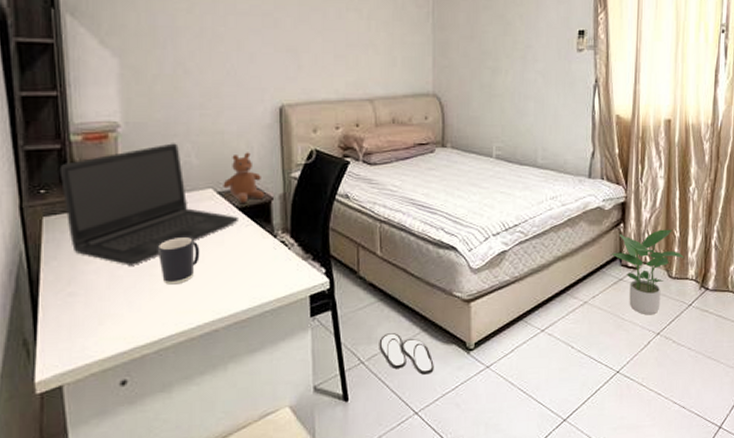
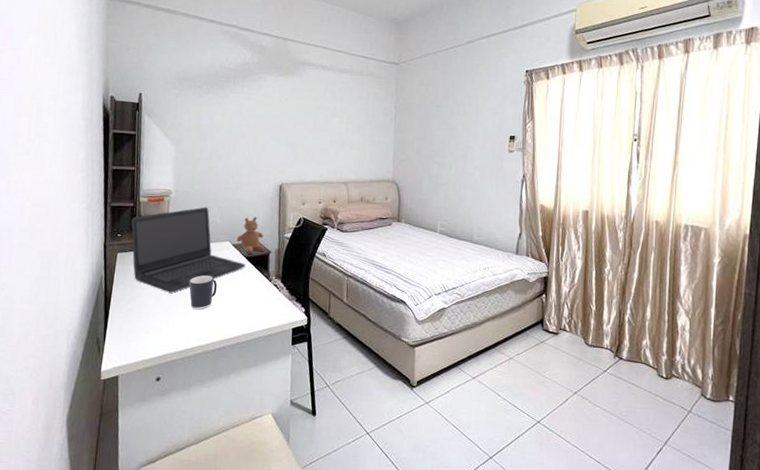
slippers: present [379,333,434,375] -> none [341,365,384,403]
potted plant: present [612,229,685,315] -> none [535,302,600,376]

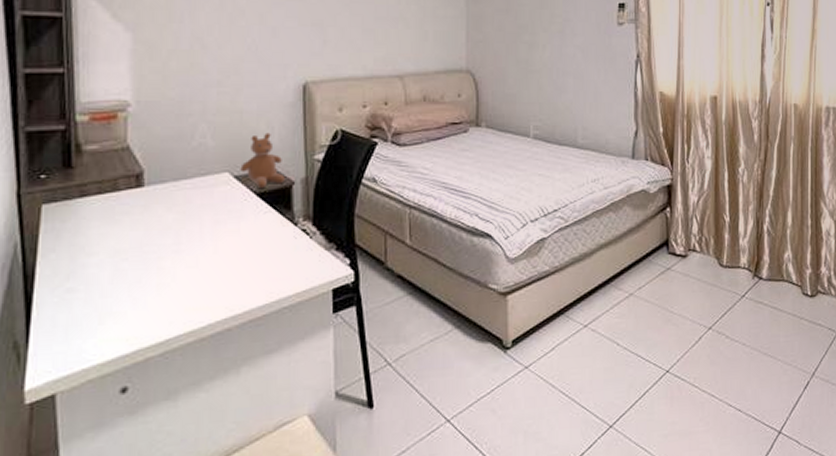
laptop: present [131,207,245,293] -> none [62,123,256,258]
mug: present [188,275,217,310] -> none [166,224,213,279]

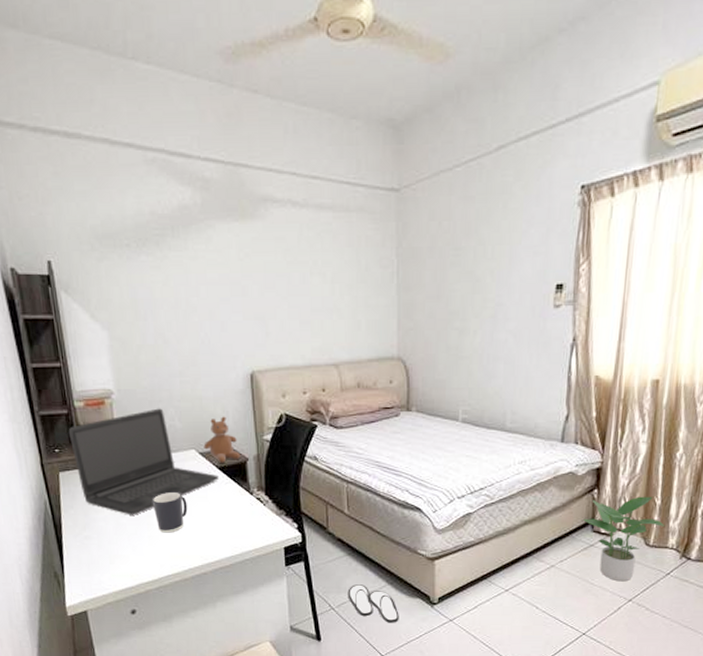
laptop: none [62,123,256,258] -> present [68,408,219,515]
mug: none [166,224,213,279] -> present [152,491,188,533]
slippers: none [407,330,468,377] -> present [348,584,399,623]
potted plant: none [658,213,736,308] -> present [583,496,665,582]

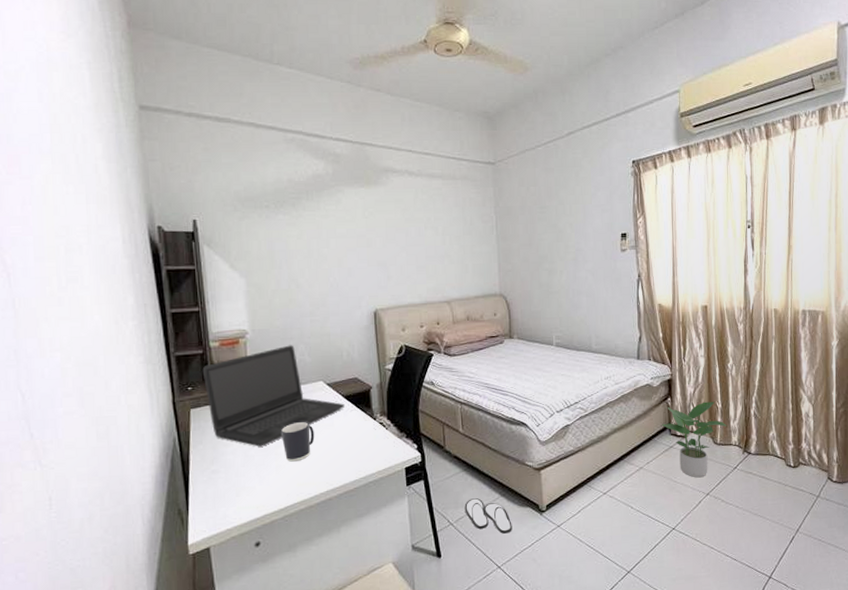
teddy bear: present [203,416,240,464] -> none [331,350,365,393]

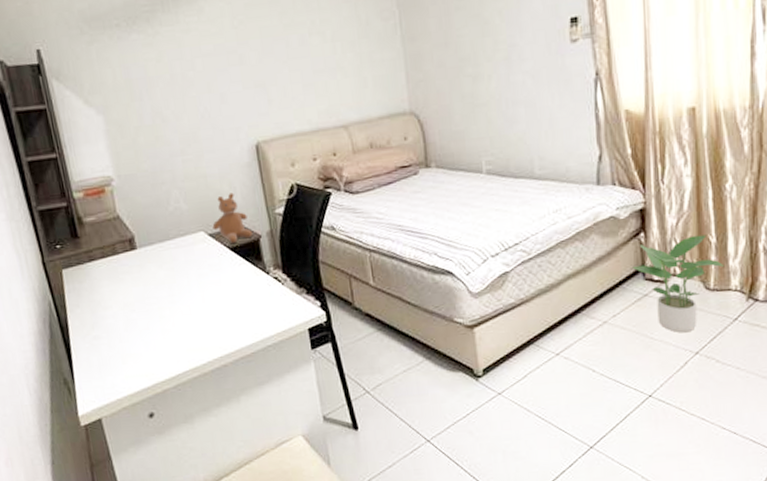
laptop: present [202,345,344,447] -> none [68,191,231,309]
mug: present [280,421,315,462] -> none [162,278,201,325]
teddy bear: none [331,350,365,393] -> present [212,192,253,244]
slippers: present [464,498,512,534] -> none [382,362,442,403]

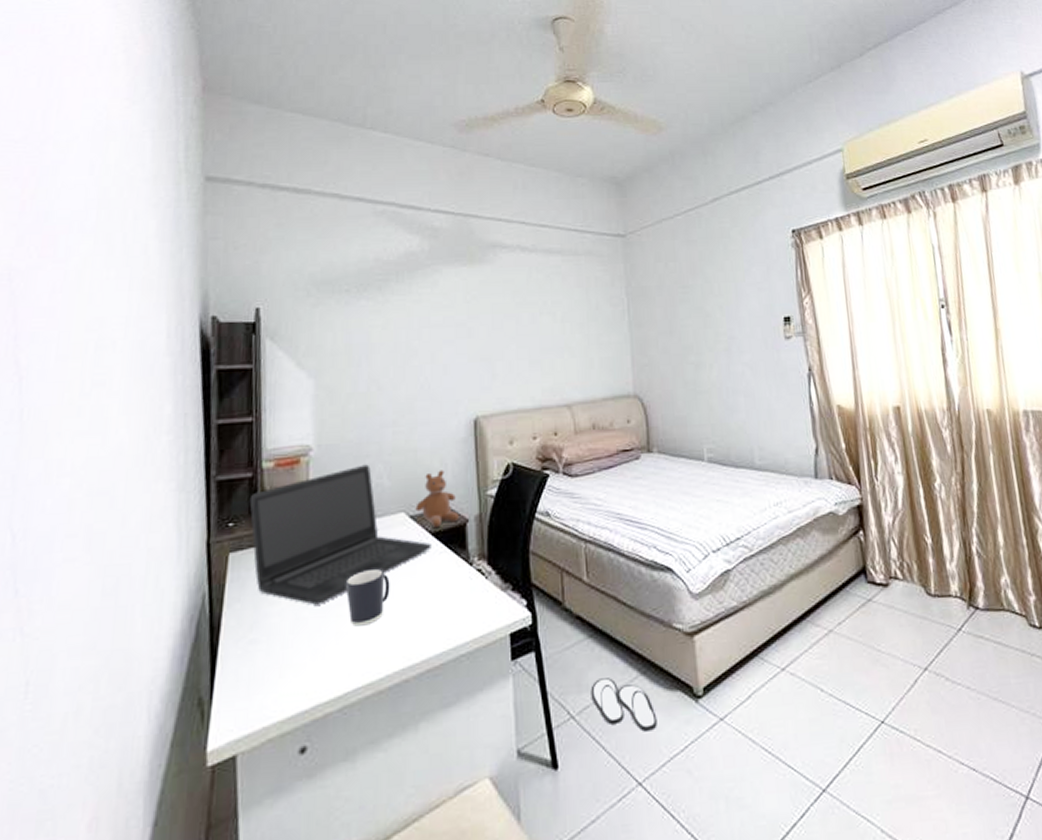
laptop: none [68,191,231,309] -> present [249,464,431,605]
mug: none [162,278,201,325] -> present [345,568,390,627]
slippers: none [382,362,442,403] -> present [591,678,657,732]
potted plant: present [632,234,725,333] -> none [854,535,943,645]

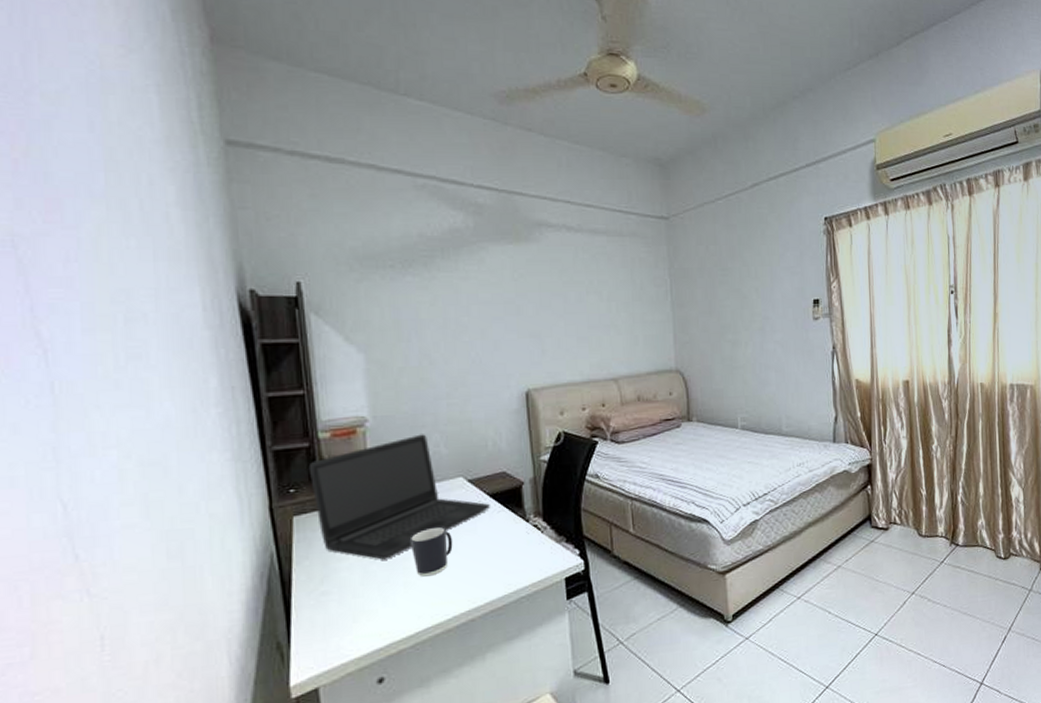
teddy bear: present [415,470,459,529] -> none [473,438,515,491]
slippers: present [591,678,657,732] -> none [637,610,693,651]

